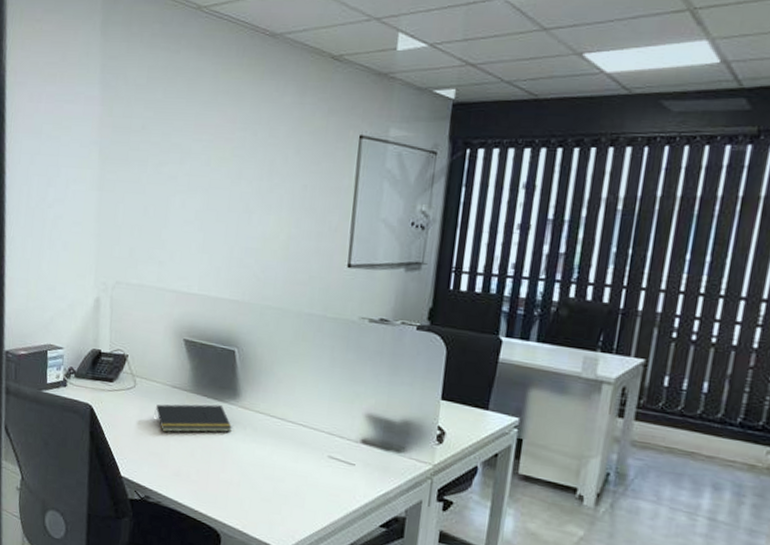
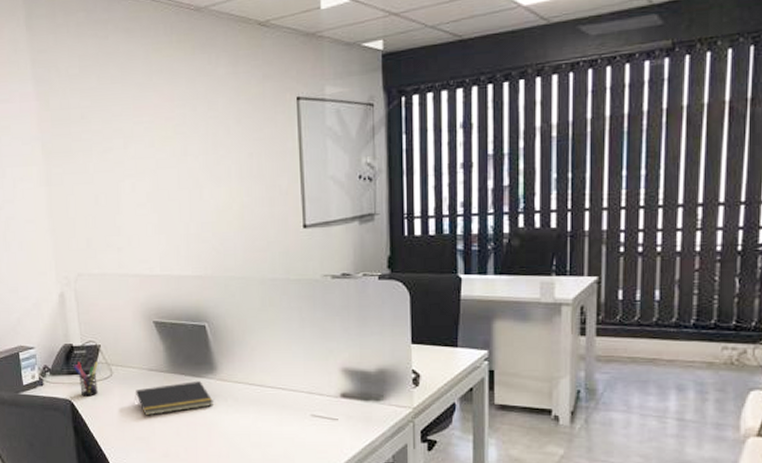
pen holder: none [99,368,123,405] -> present [74,361,98,397]

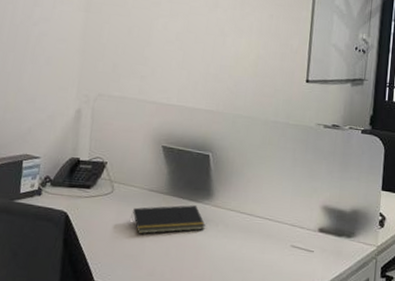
pen holder: present [74,361,98,397] -> none [76,176,101,211]

